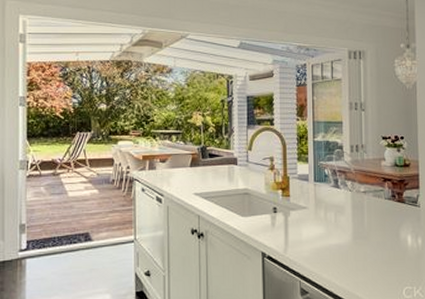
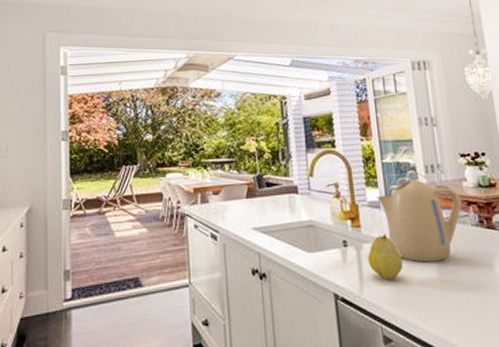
fruit: none [294,202,323,243] -> present [368,233,403,281]
kettle: none [306,157,379,229] -> present [377,179,462,263]

